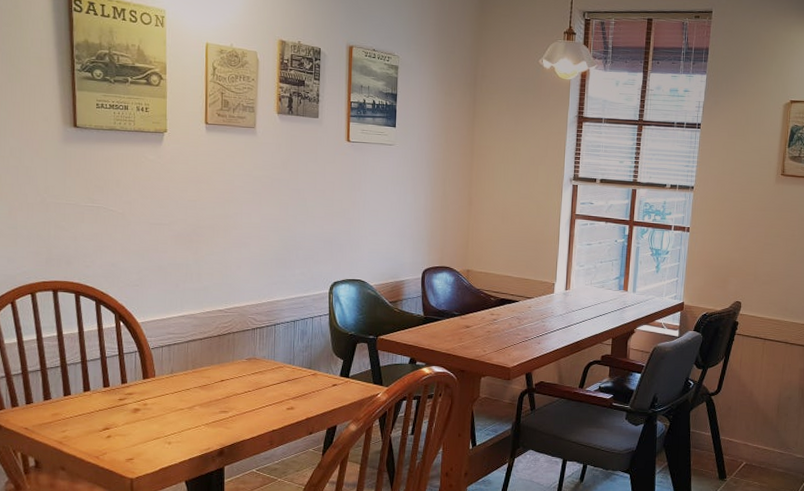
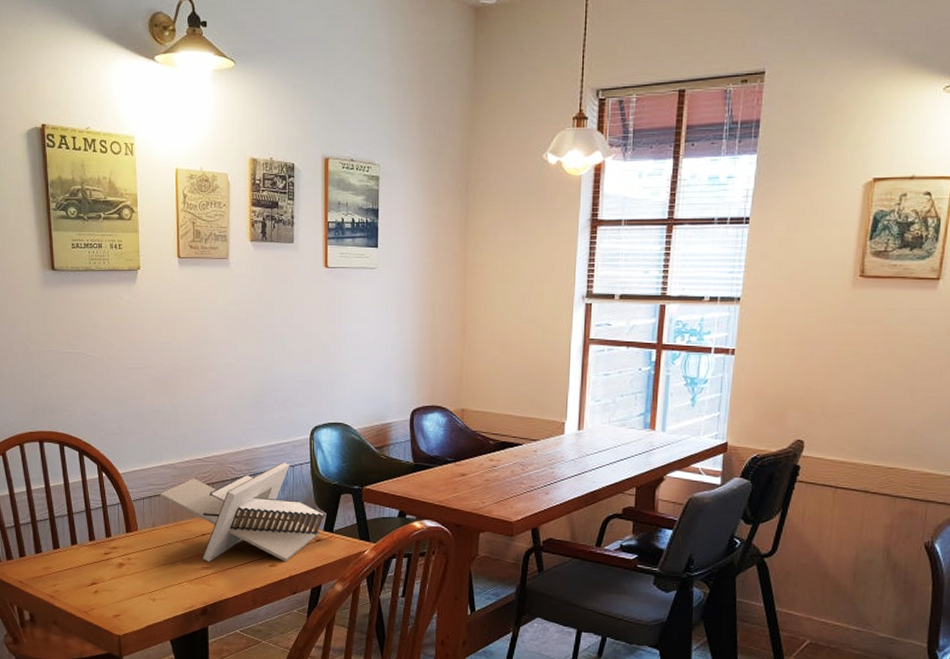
architectural model: none [179,313,343,406] -> present [160,462,327,562]

